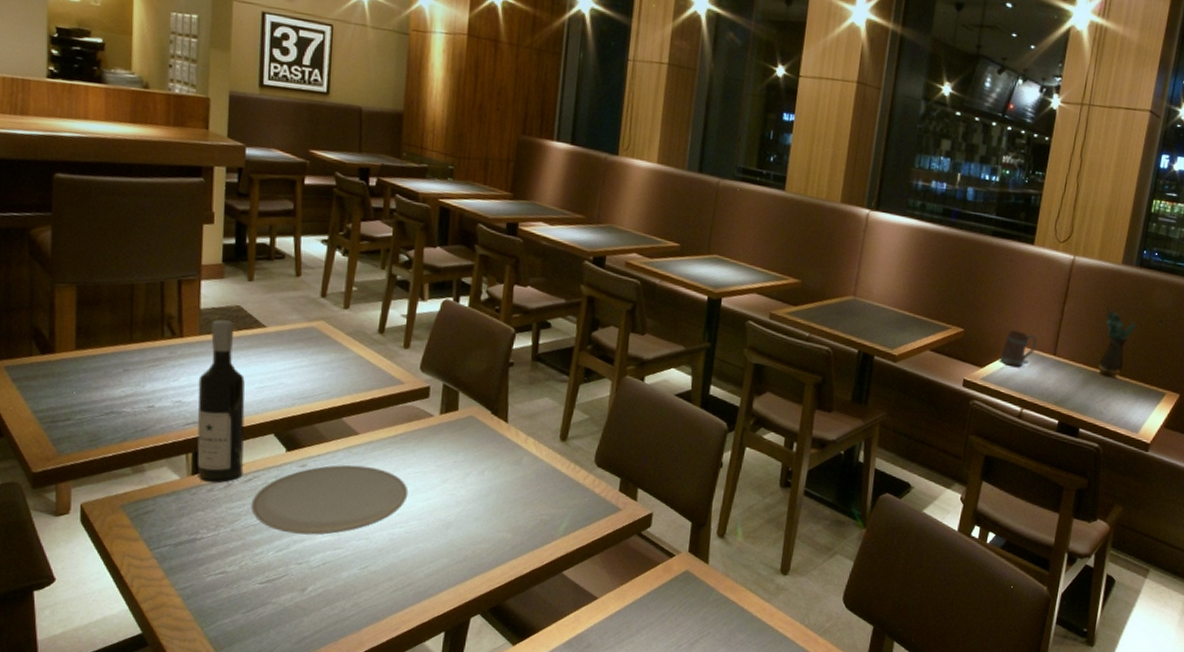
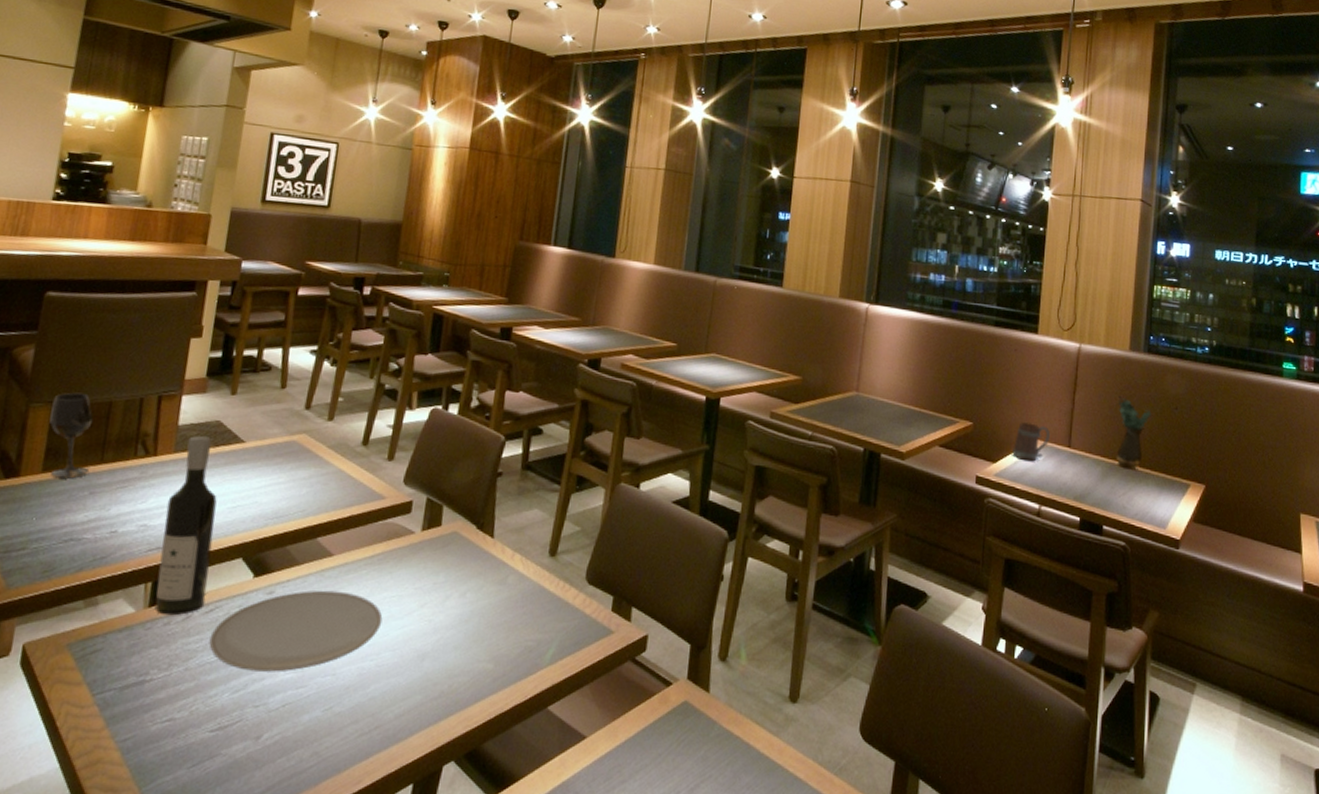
wine glass: none [76,274,121,357] -> present [49,392,93,479]

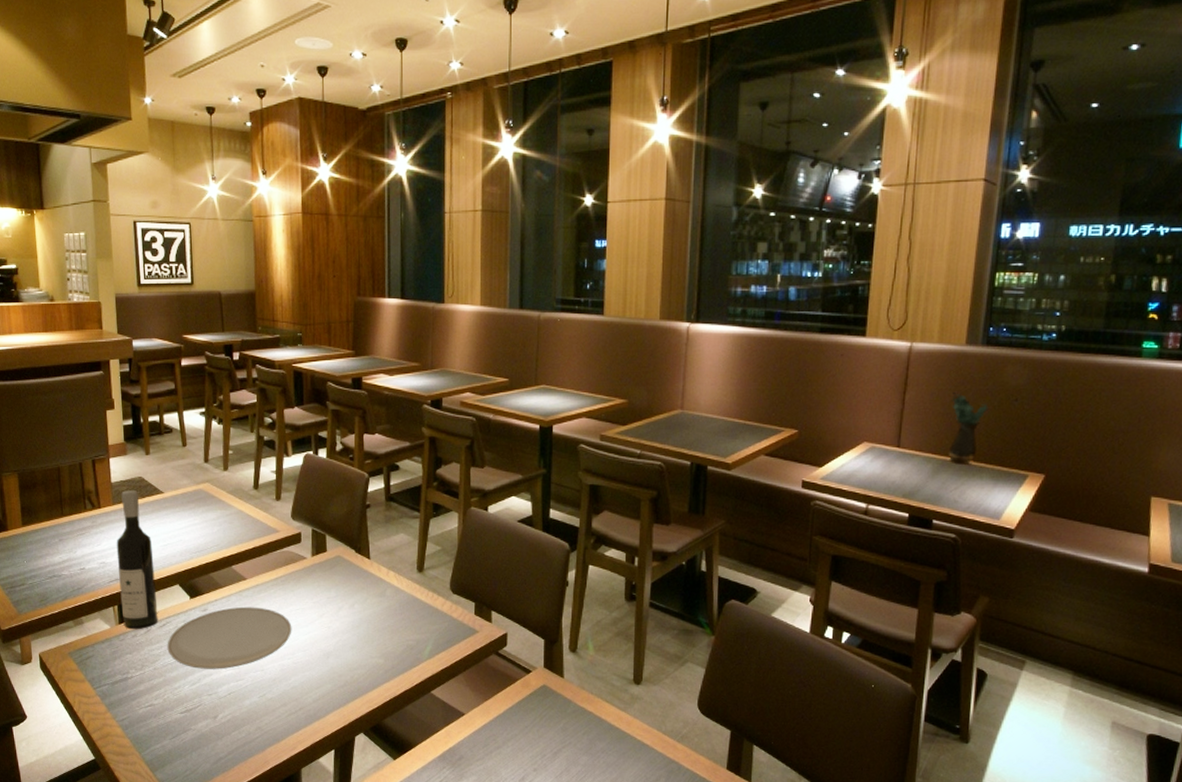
wine glass: present [49,392,93,479] -> none [17,462,56,530]
beer mug: present [1012,422,1051,462] -> none [839,426,879,464]

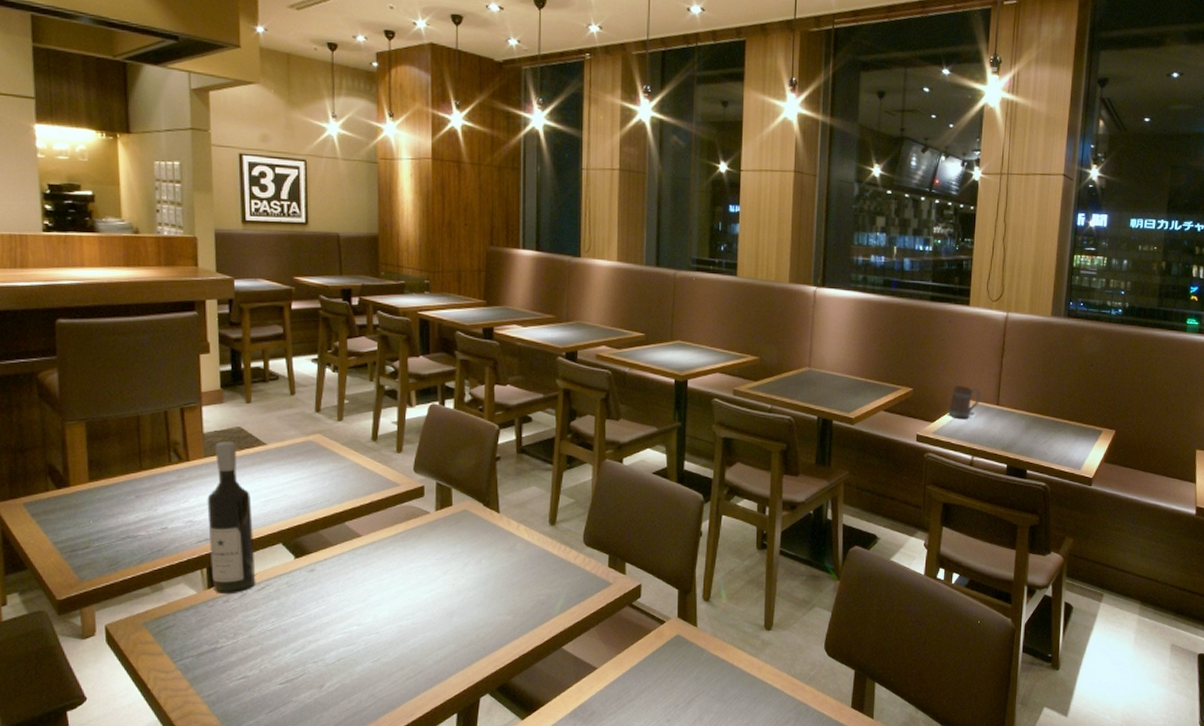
plate: present [167,606,292,670] -> none [266,565,412,635]
beer mug: none [839,426,879,464] -> present [948,386,982,420]
vase: present [948,393,989,466] -> none [1038,358,1070,422]

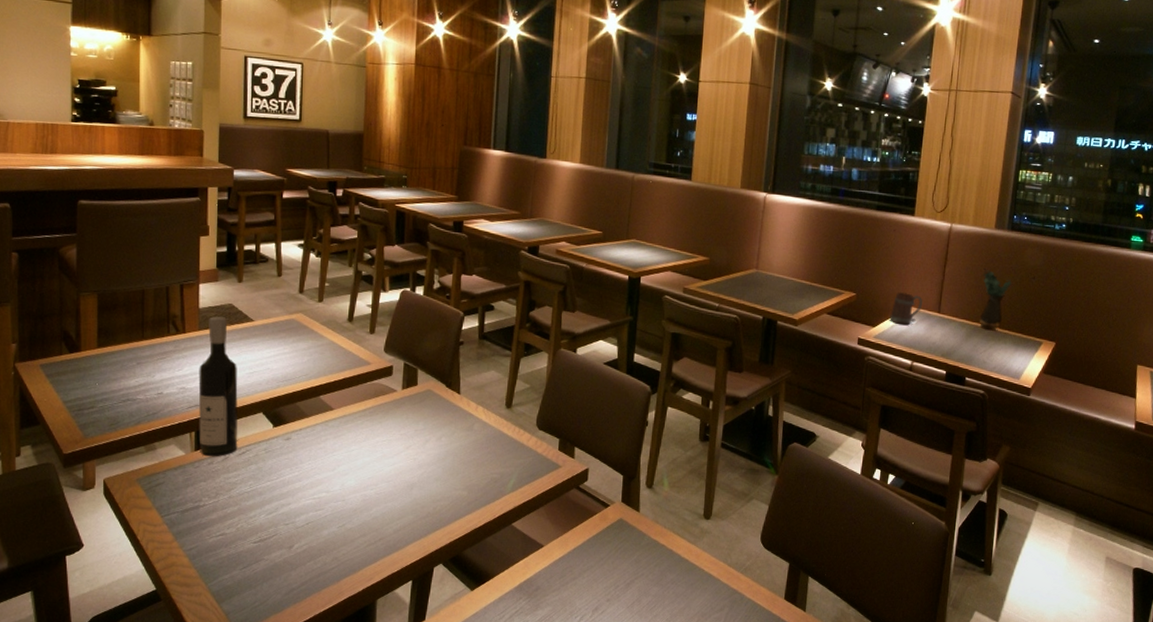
vase: none [1038,358,1070,422] -> present [979,269,1012,332]

